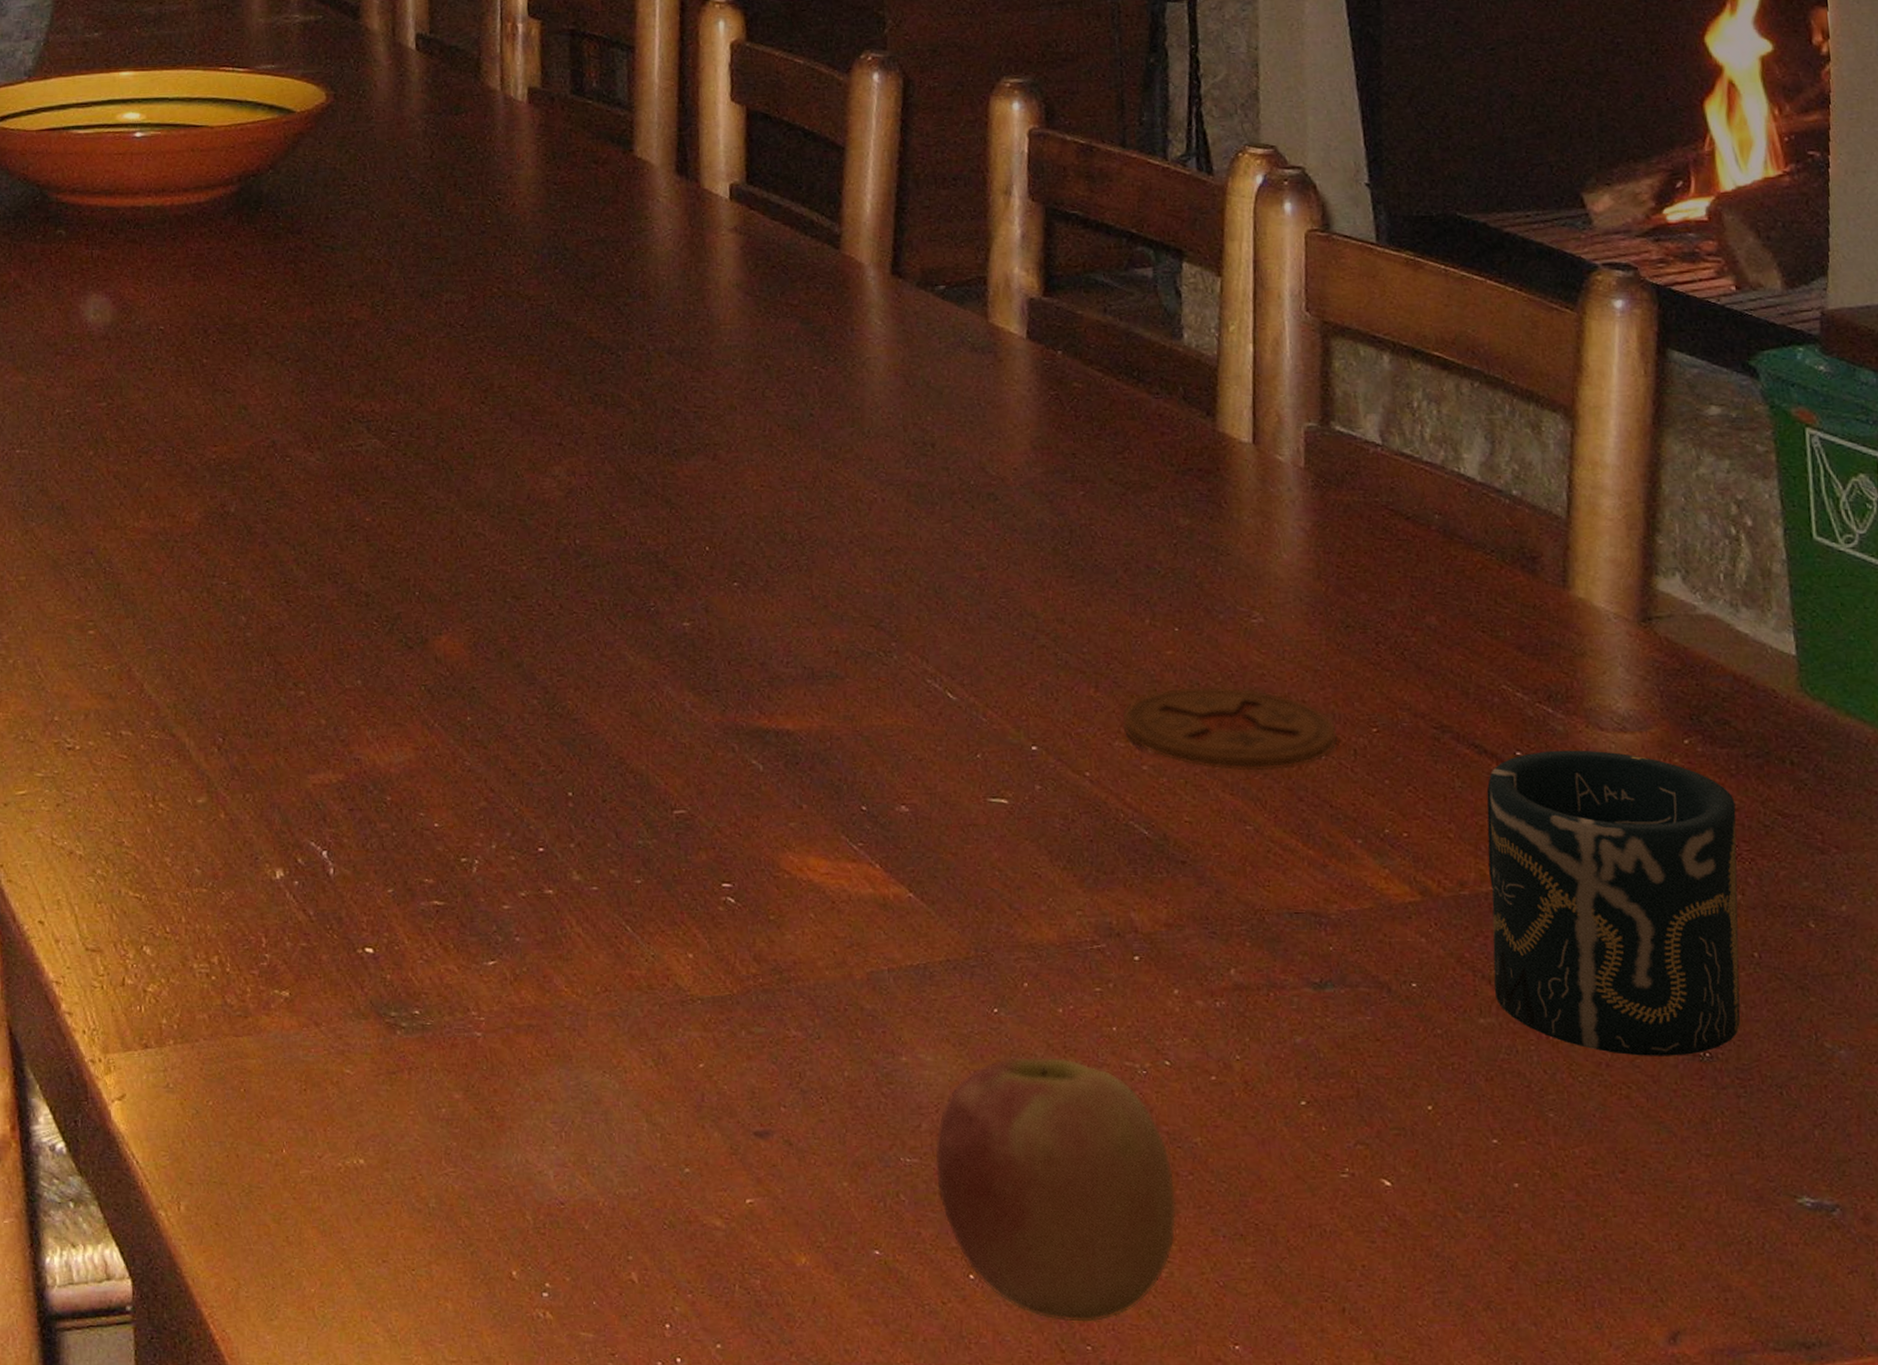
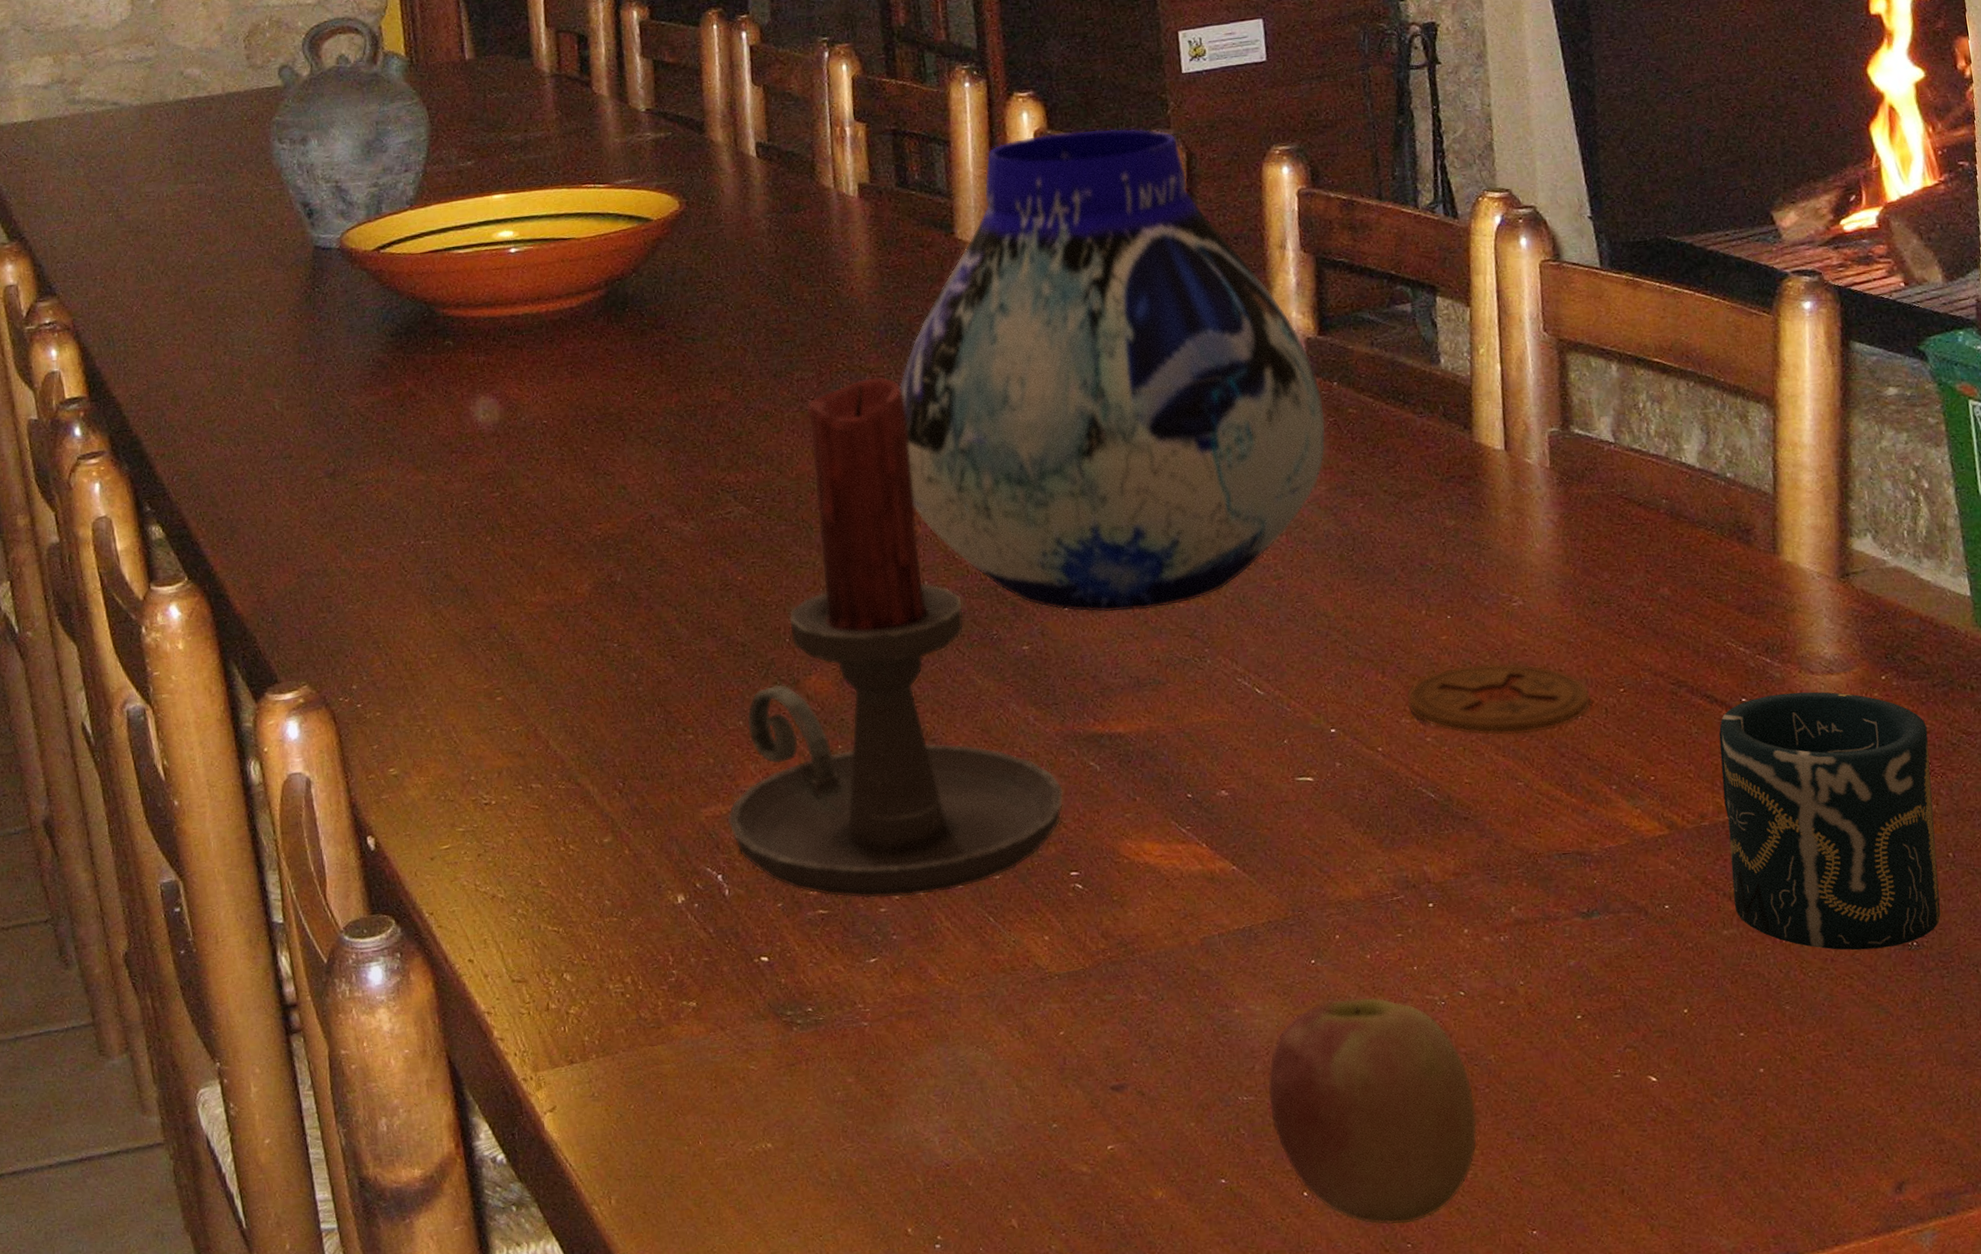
candle holder: none [337,306,720,895] -> present [727,376,1064,899]
vase: none [561,45,1046,593] -> present [899,128,1326,613]

